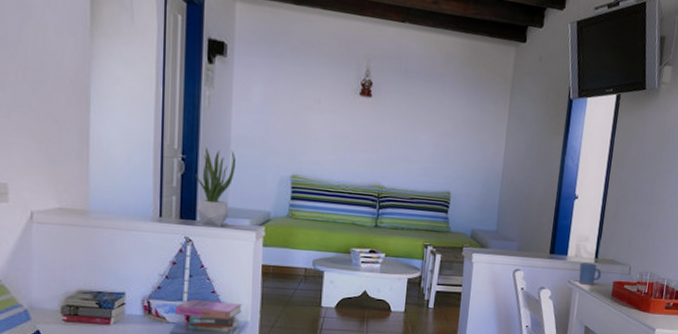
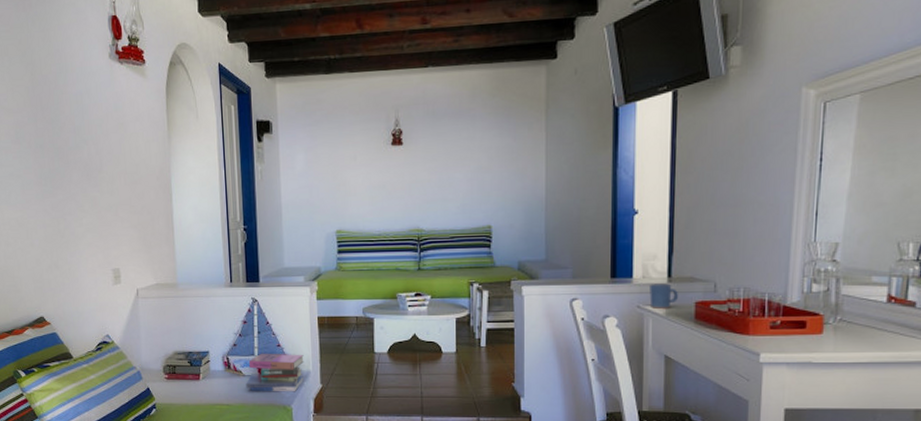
potted plant: present [196,147,235,227] -> none [256,215,287,286]

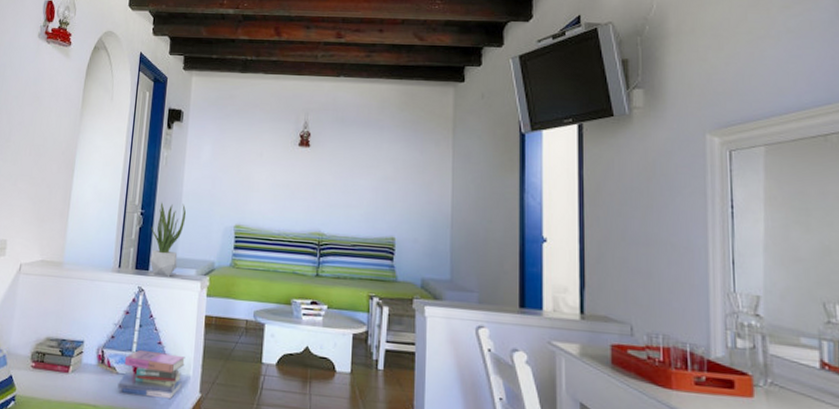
potted plant: none [256,215,287,286] -> present [150,202,186,277]
mug: present [649,283,679,310] -> none [561,319,593,350]

